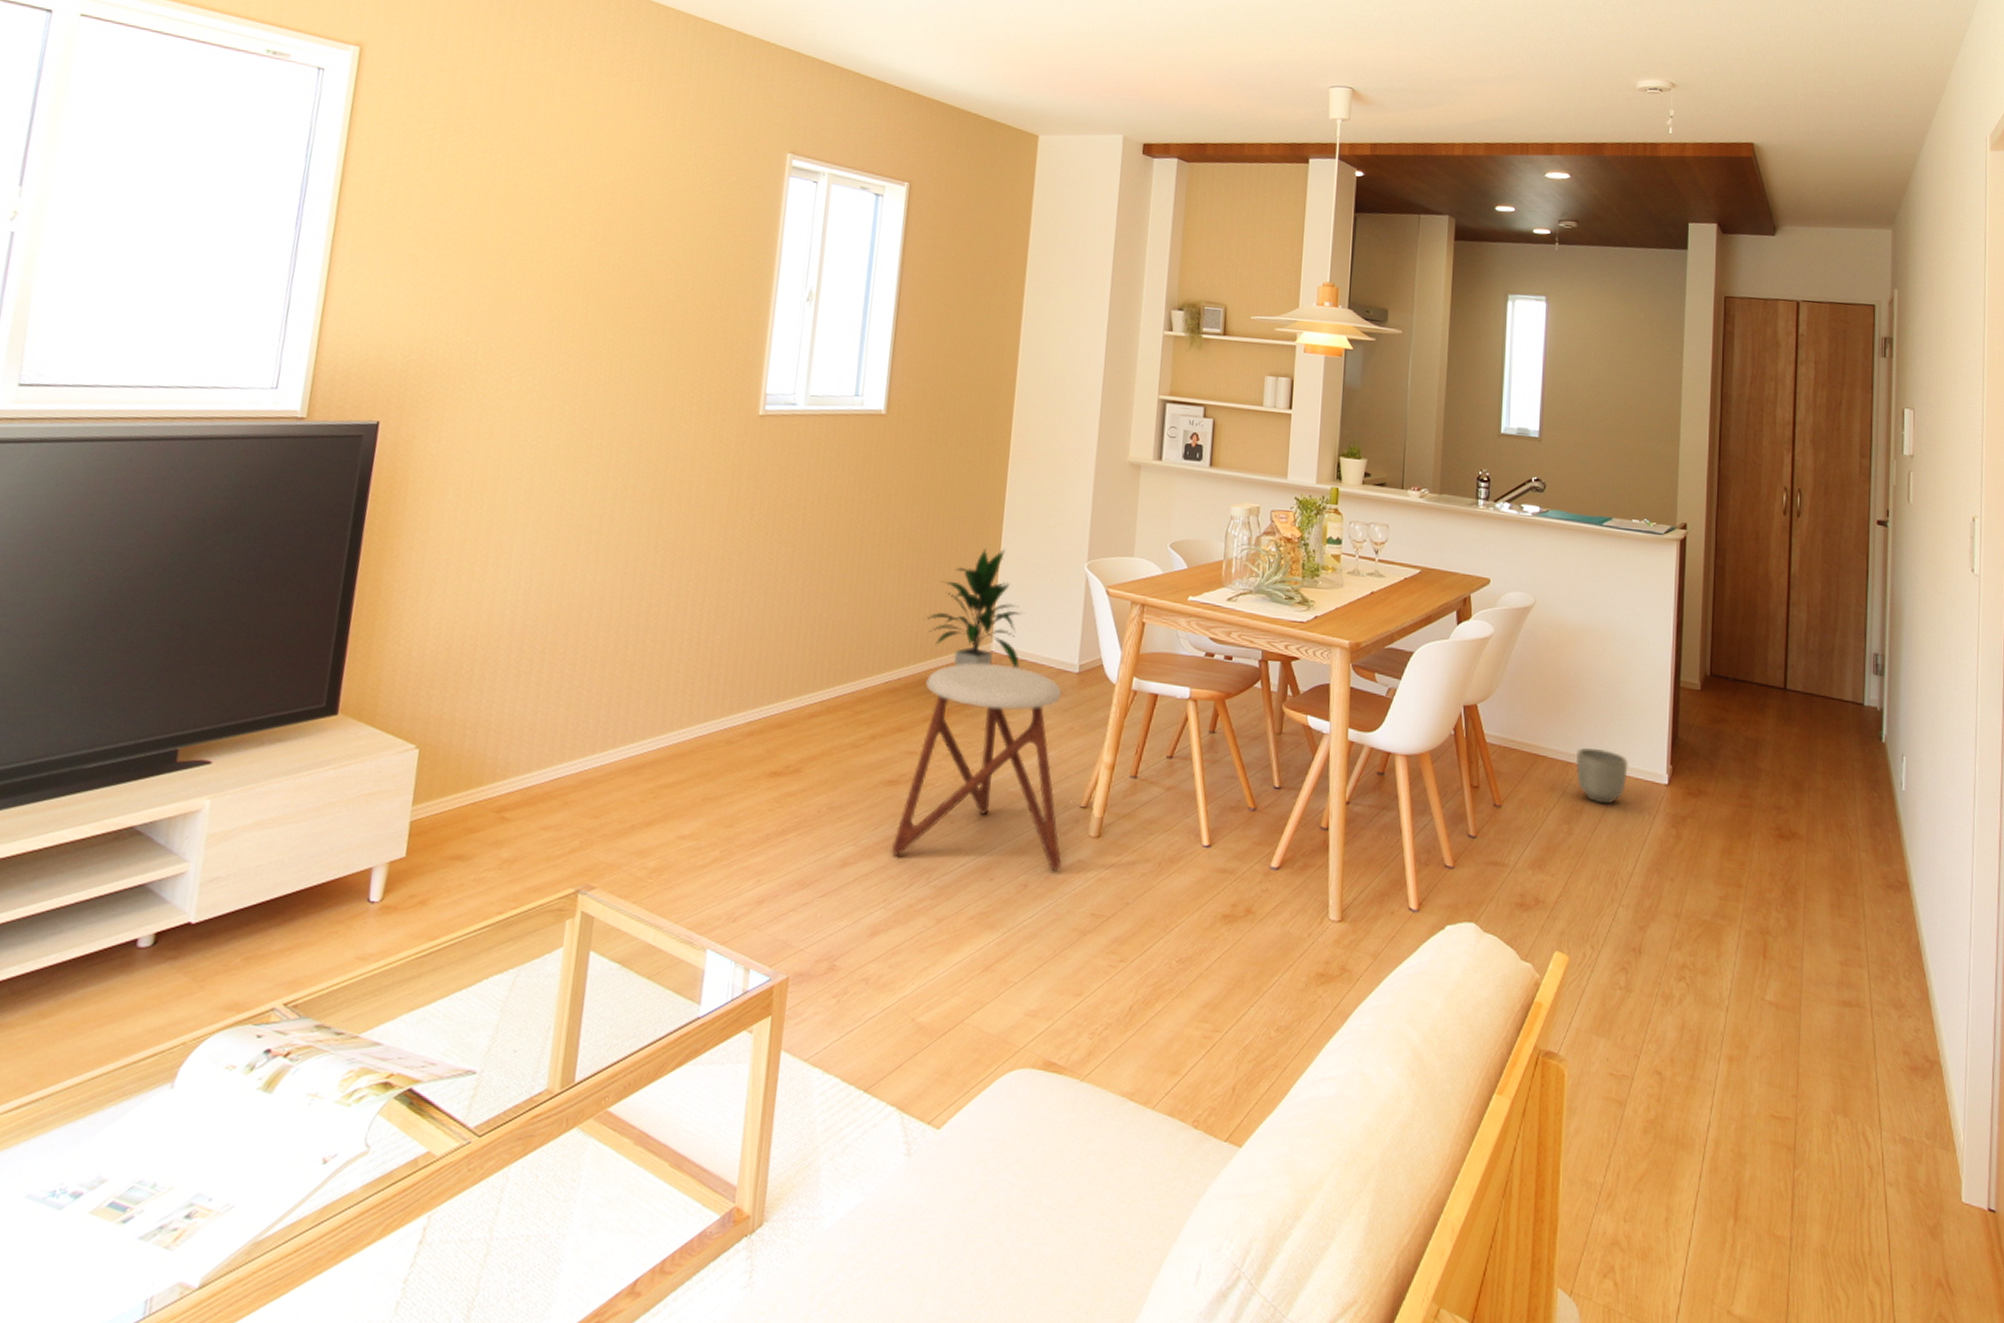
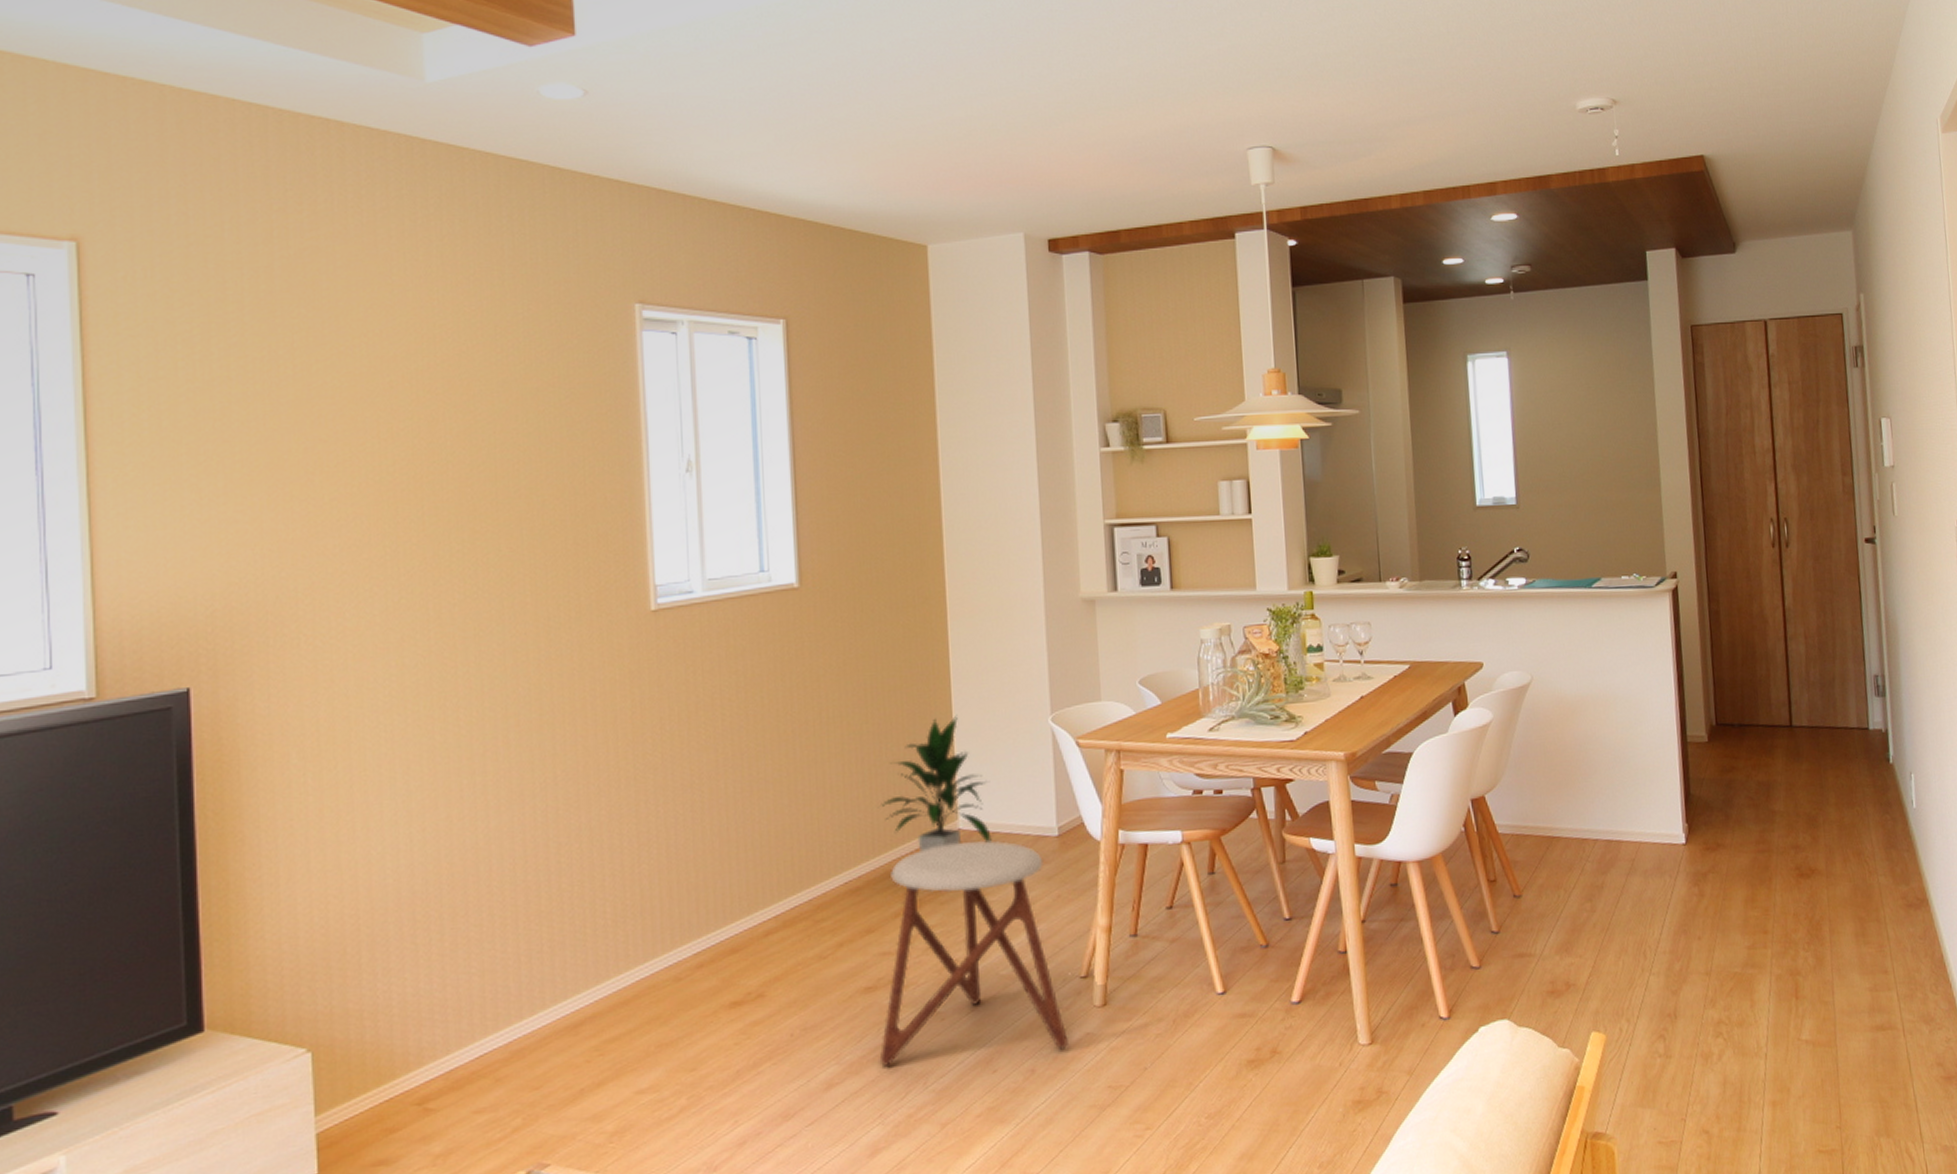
planter: present [1575,748,1628,805] -> none [1591,819,1645,875]

